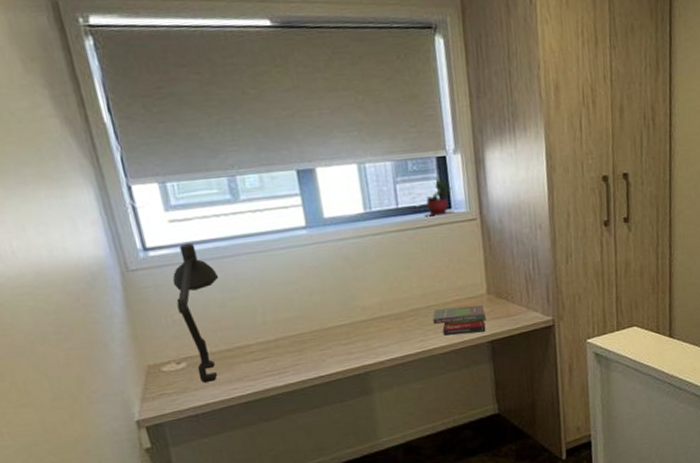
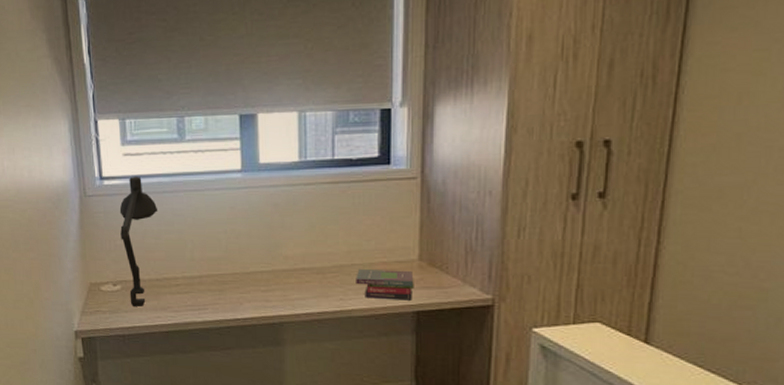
succulent plant: present [423,178,458,217] -> none [359,132,397,171]

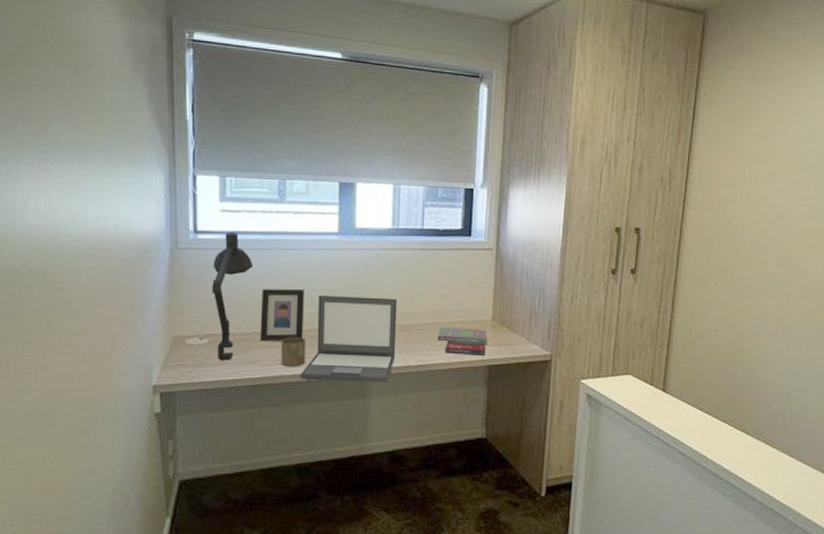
picture frame: none [168,232,212,288] -> present [259,288,304,342]
mug: none [190,281,216,313] -> present [280,336,307,367]
laptop: none [211,238,310,330] -> present [300,296,398,382]

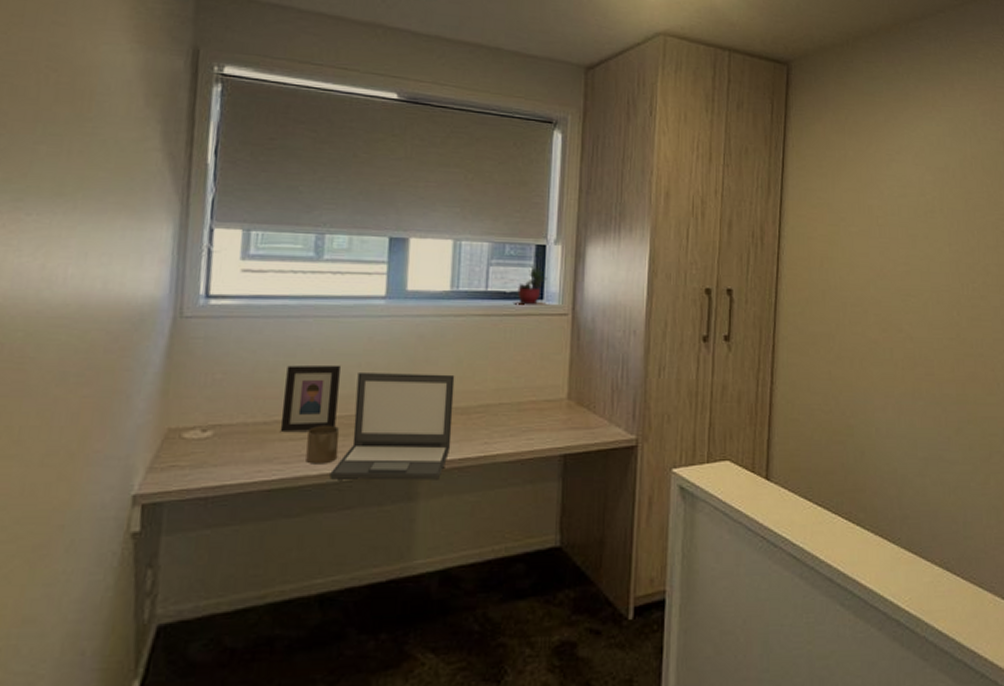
desk lamp: present [212,232,254,360] -> none [222,296,278,458]
books: present [437,326,488,356] -> none [502,408,562,443]
succulent plant: none [445,208,477,242] -> present [512,266,550,306]

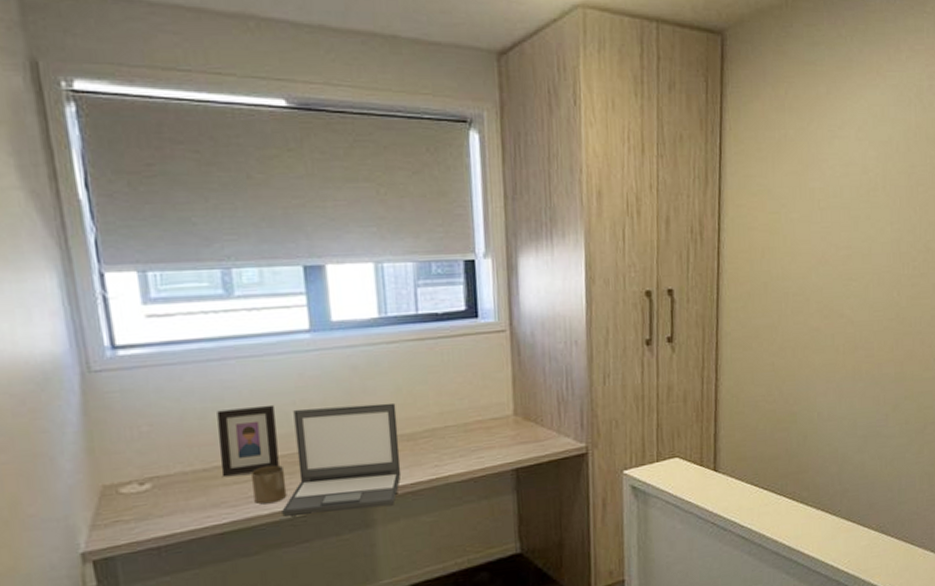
succulent plant: present [512,266,550,306] -> none [446,284,486,326]

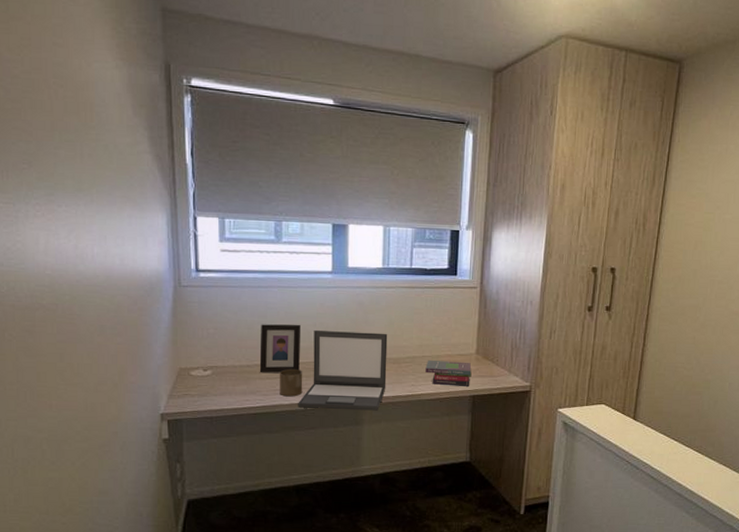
books: none [450,426,511,461] -> present [425,359,472,386]

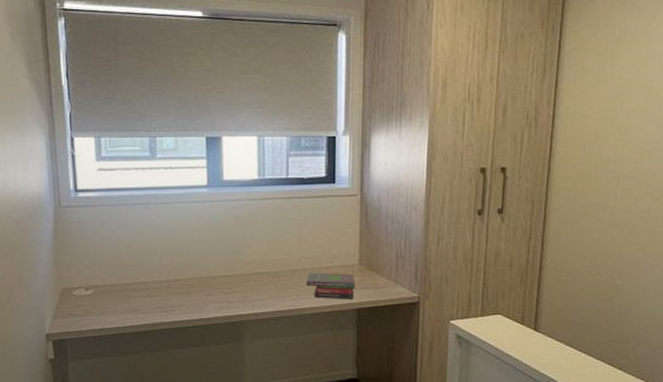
picture frame: present [259,324,300,373] -> none [139,240,179,291]
mug: present [279,368,303,397] -> none [158,285,183,314]
laptop: present [298,331,388,411] -> none [178,246,267,327]

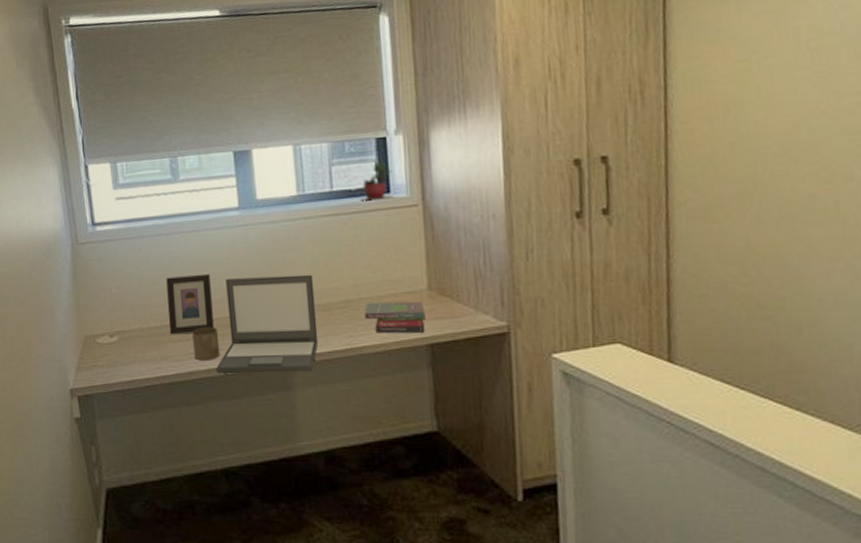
picture frame: none [139,240,179,291] -> present [166,273,214,335]
mug: none [158,285,183,314] -> present [191,326,220,361]
laptop: none [178,246,267,327] -> present [216,274,319,373]
succulent plant: none [310,155,341,188] -> present [359,160,398,201]

